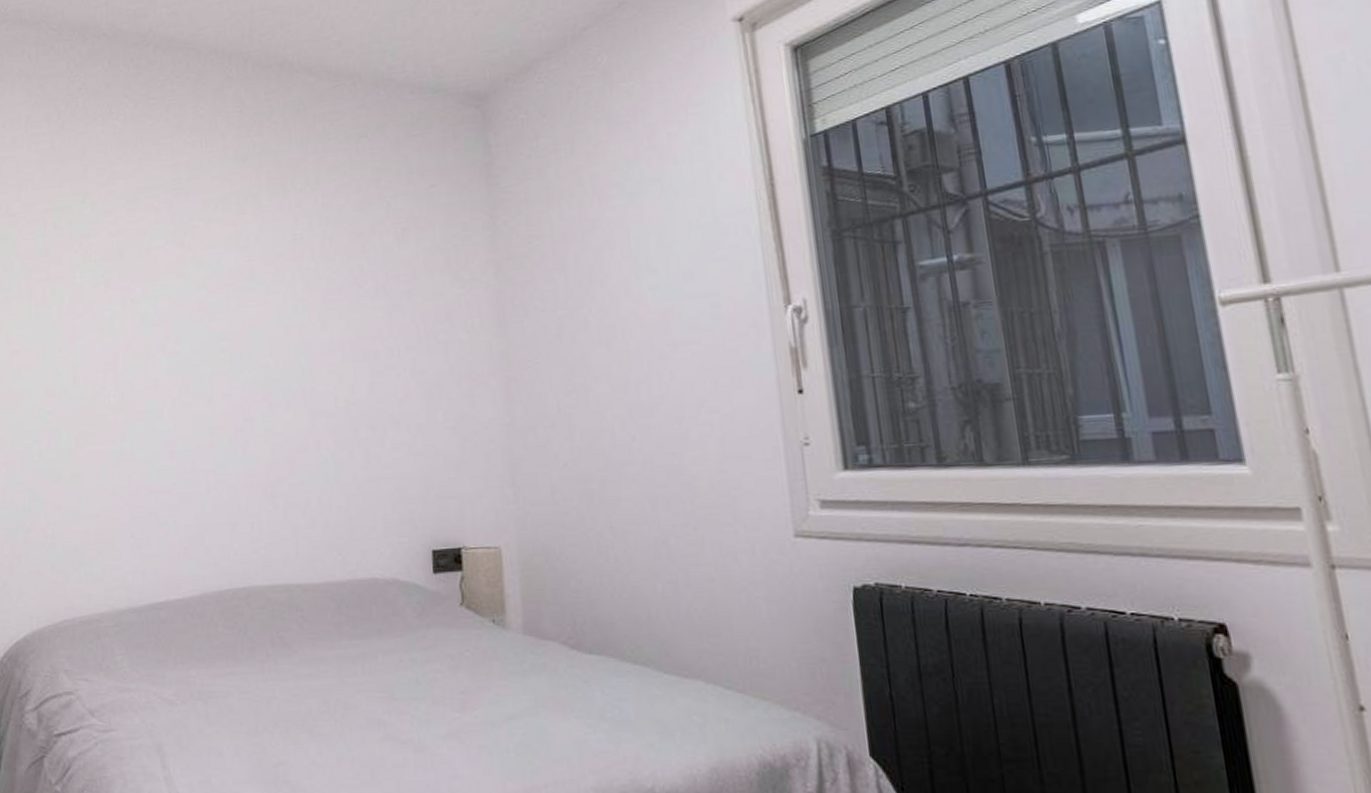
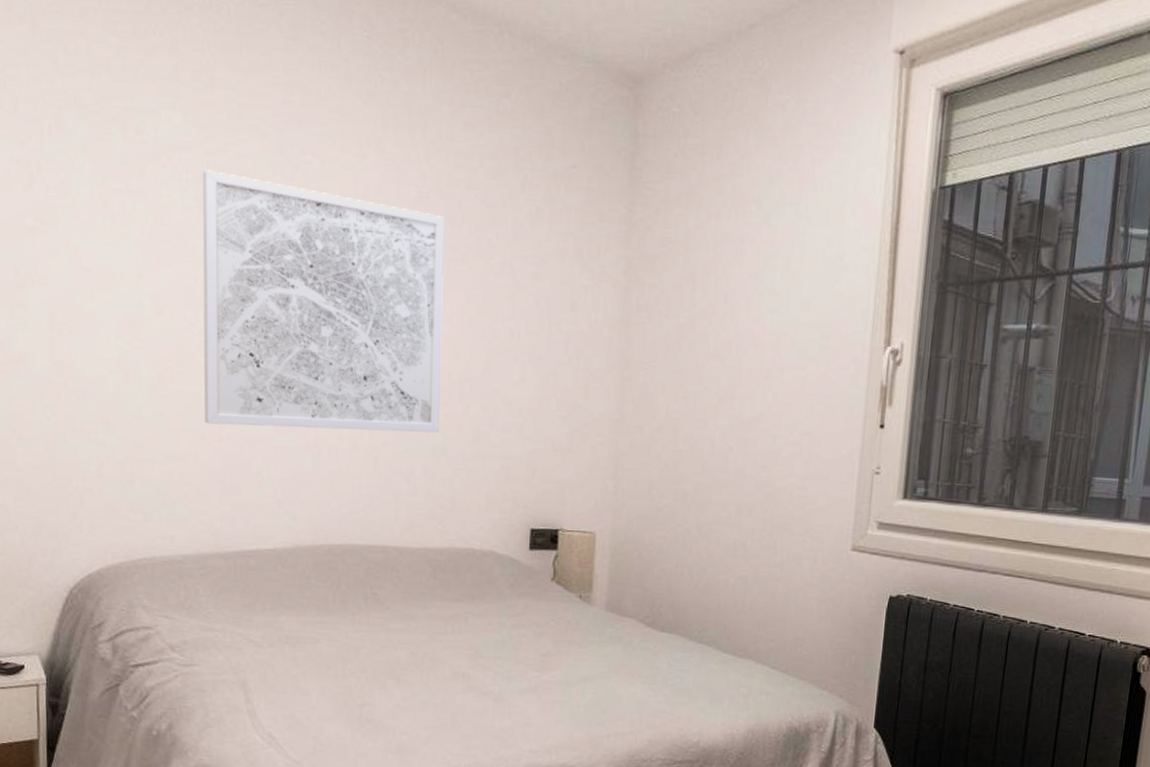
wall art: none [108,248,331,479] -> present [202,170,445,433]

